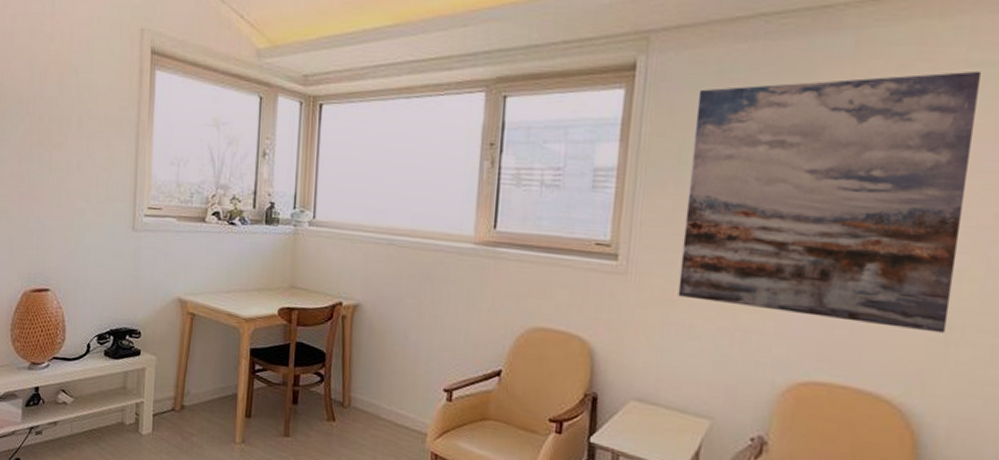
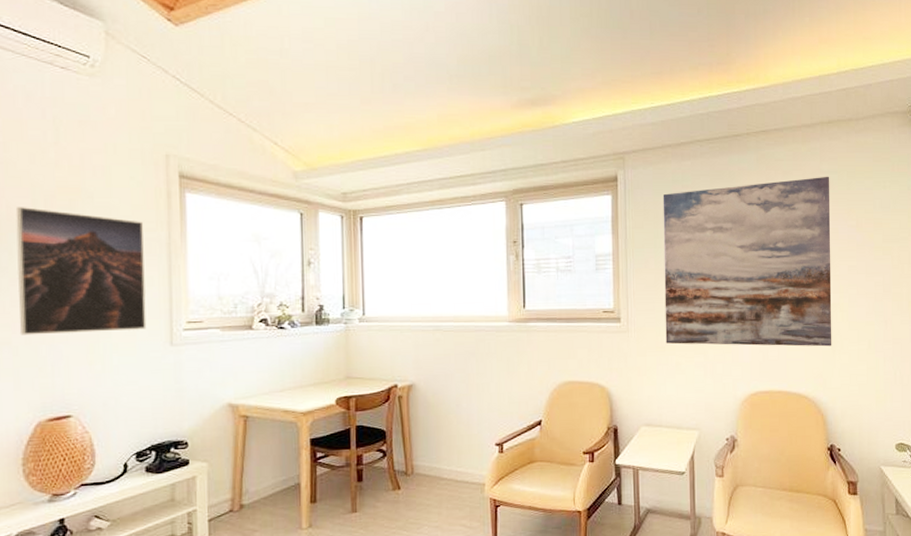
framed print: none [15,80,118,211] -> present [15,207,147,336]

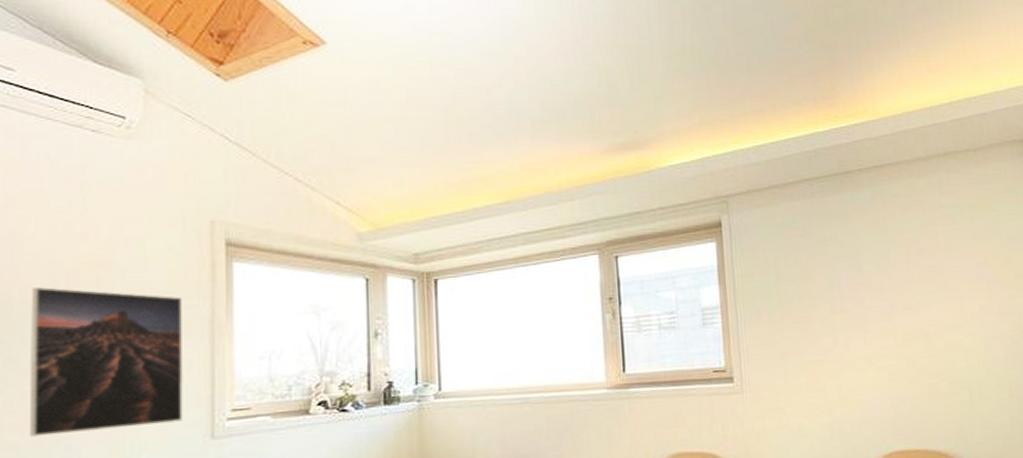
wall art: present [663,176,832,347] -> none [772,211,970,404]

